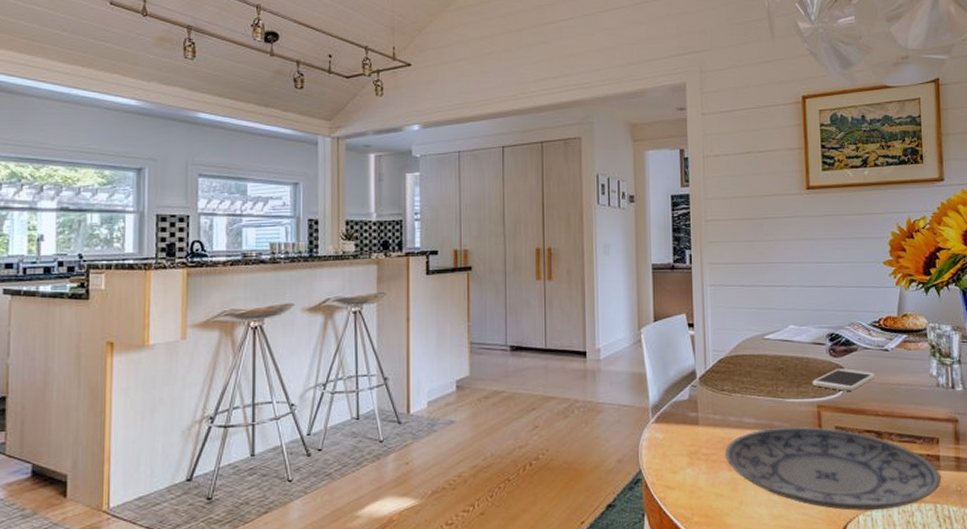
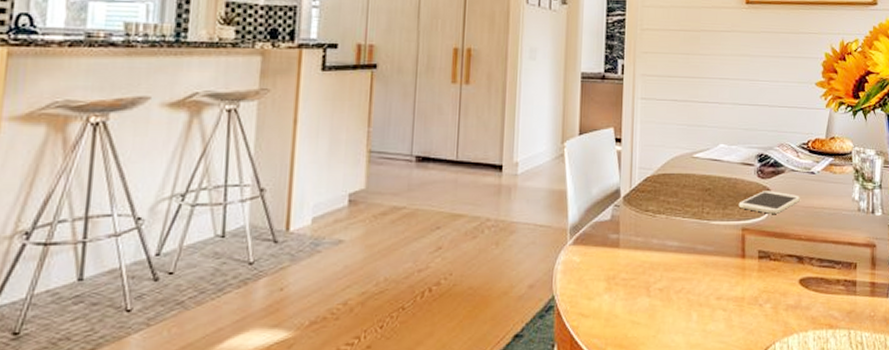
plate: present [724,426,941,511] -> none [644,249,856,338]

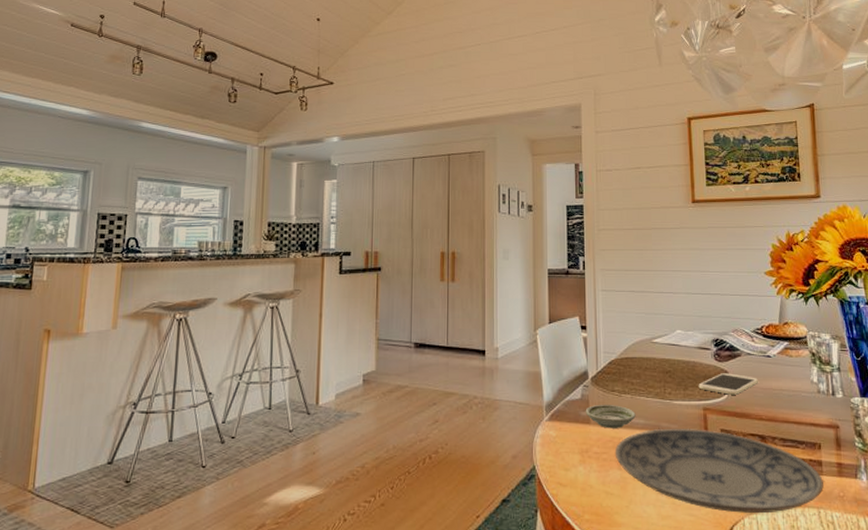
saucer: none [614,225,670,252] -> present [585,404,636,429]
plate: none [644,249,856,338] -> present [614,428,824,514]

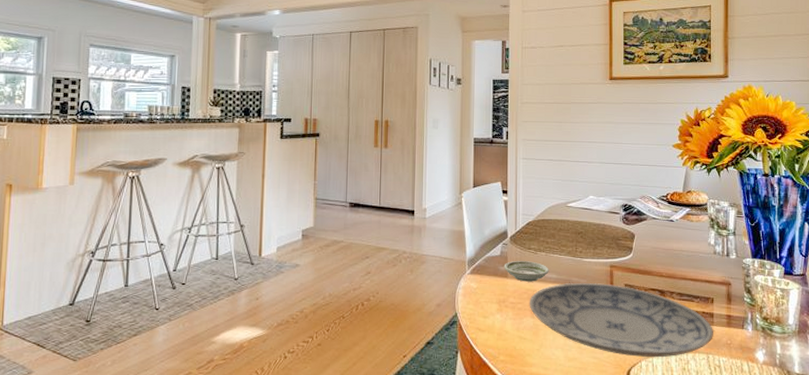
smartphone: present [698,373,758,395] -> none [607,235,661,254]

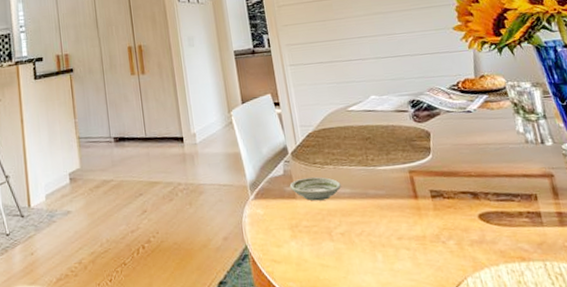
plate: present [529,282,713,358] -> none [324,192,546,274]

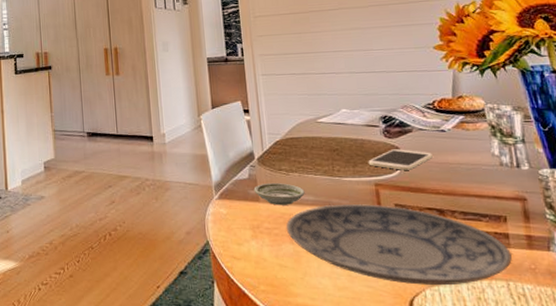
plate: none [324,192,546,274] -> present [286,203,512,286]
smartphone: none [400,133,462,155] -> present [368,149,433,170]

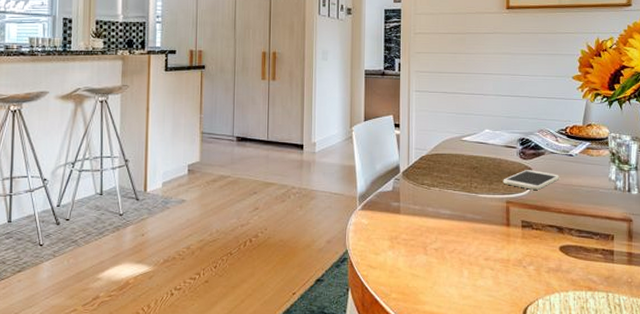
saucer: present [253,182,305,205] -> none [396,196,443,218]
plate: present [286,203,512,286] -> none [422,218,613,296]

